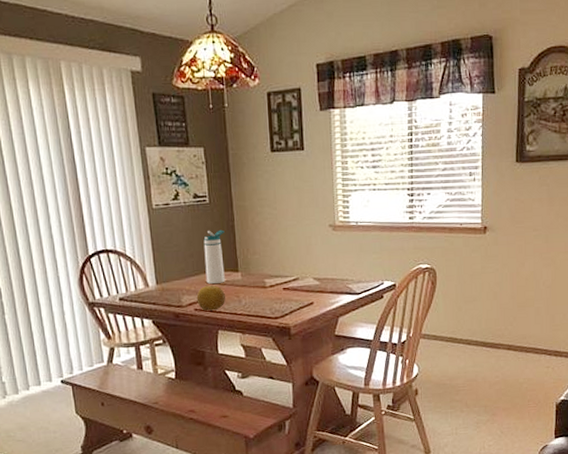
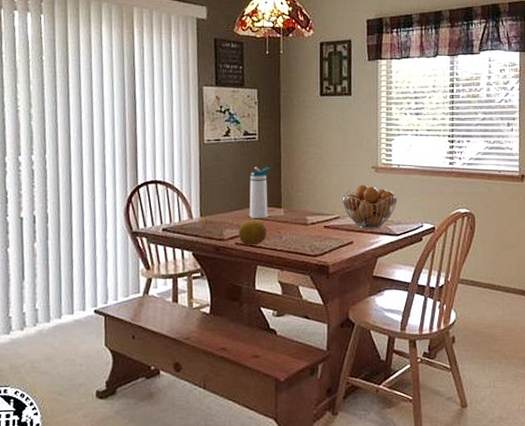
fruit basket: none [300,244,357,289] -> present [342,184,397,229]

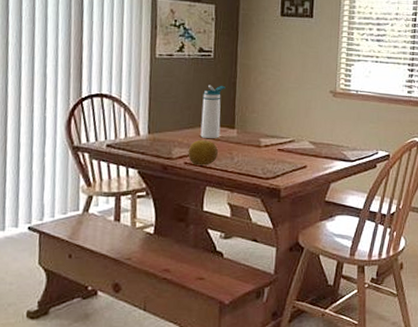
fruit basket: present [342,184,397,229] -> none [297,108,354,154]

